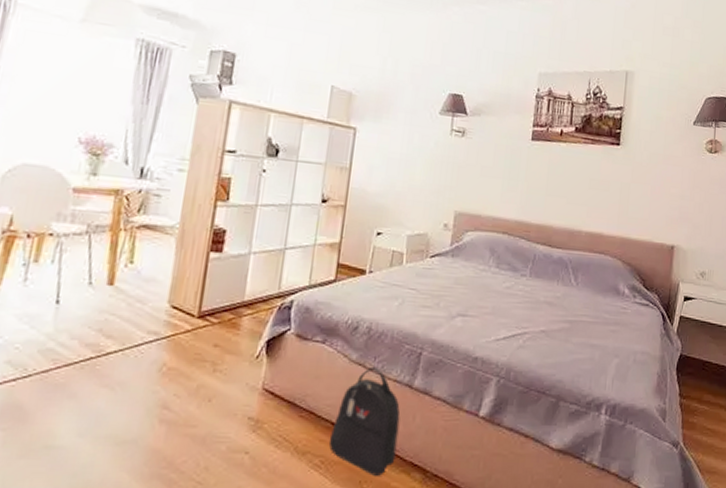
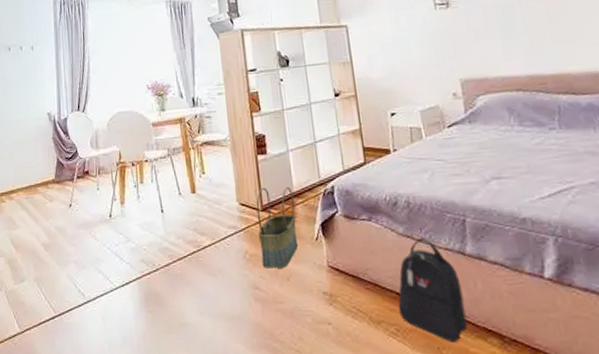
basket: none [181,290,243,387] -> present [256,187,299,268]

